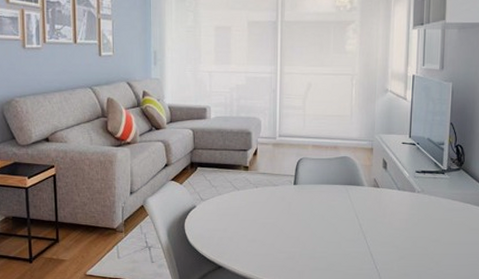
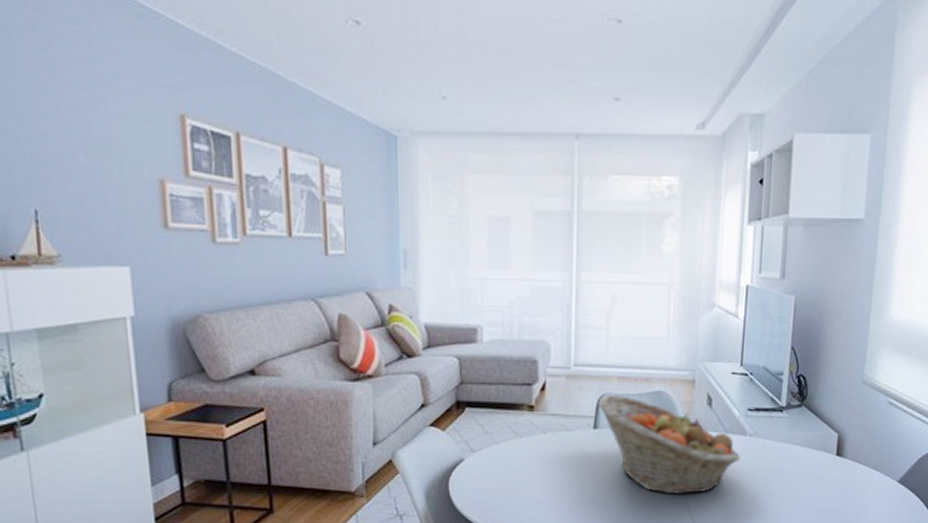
fruit basket: none [297,158,410,238] -> present [598,394,740,496]

